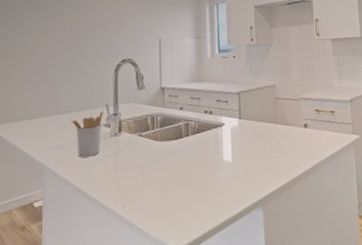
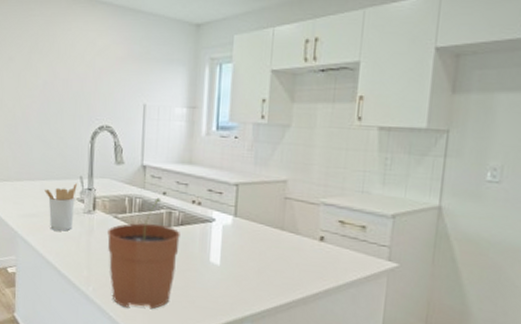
plant pot: none [133,113,197,217] -> present [107,197,180,310]

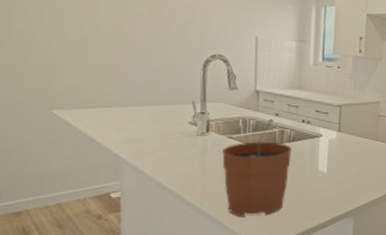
utensil holder: present [44,183,77,231] -> none [153,108,189,153]

